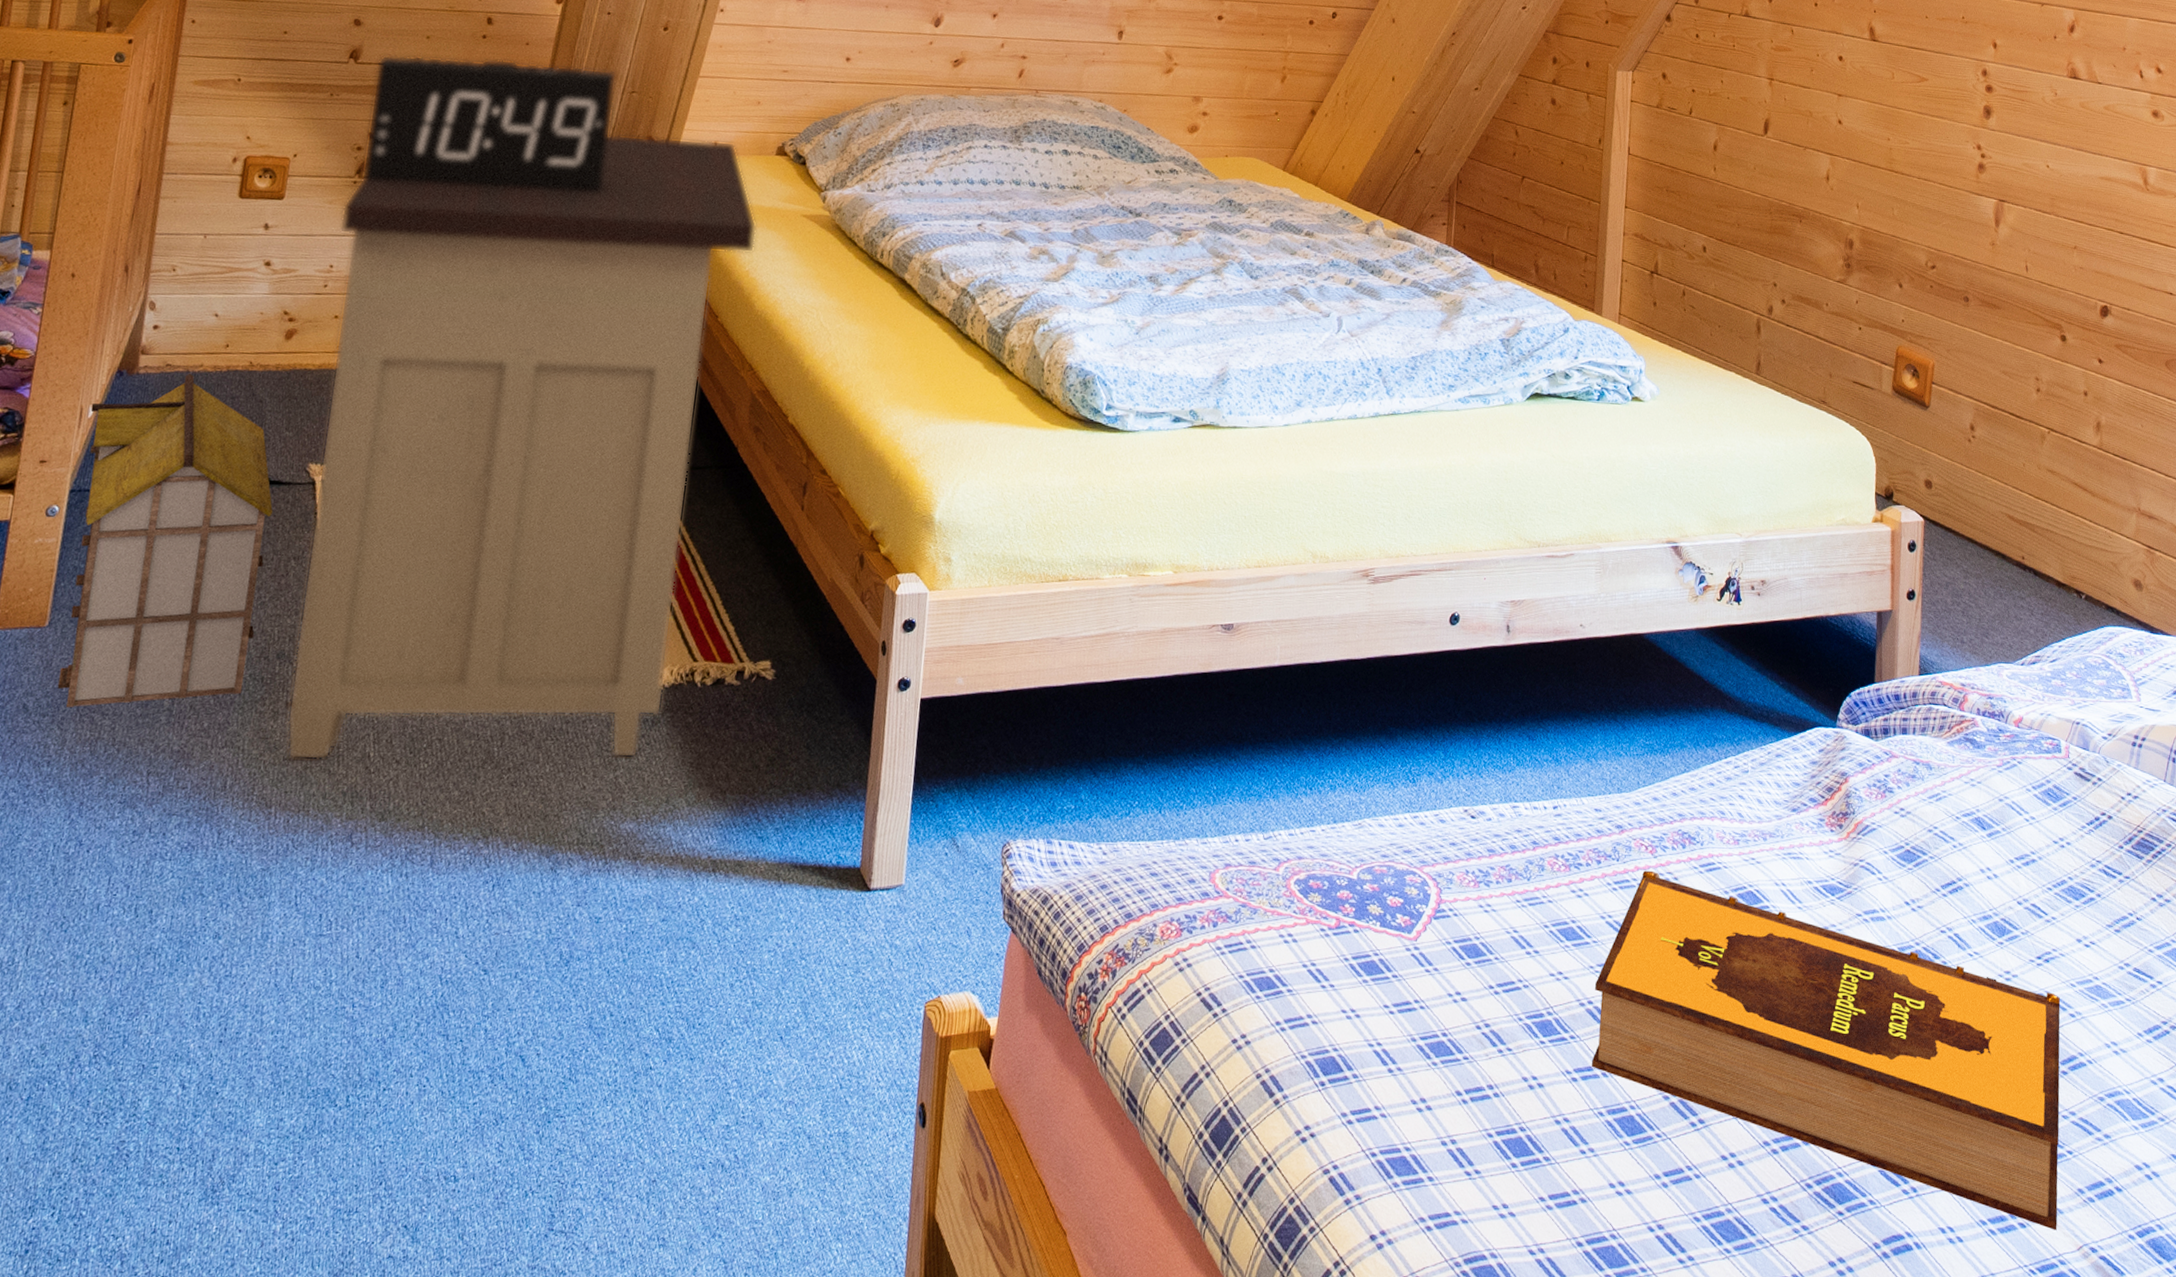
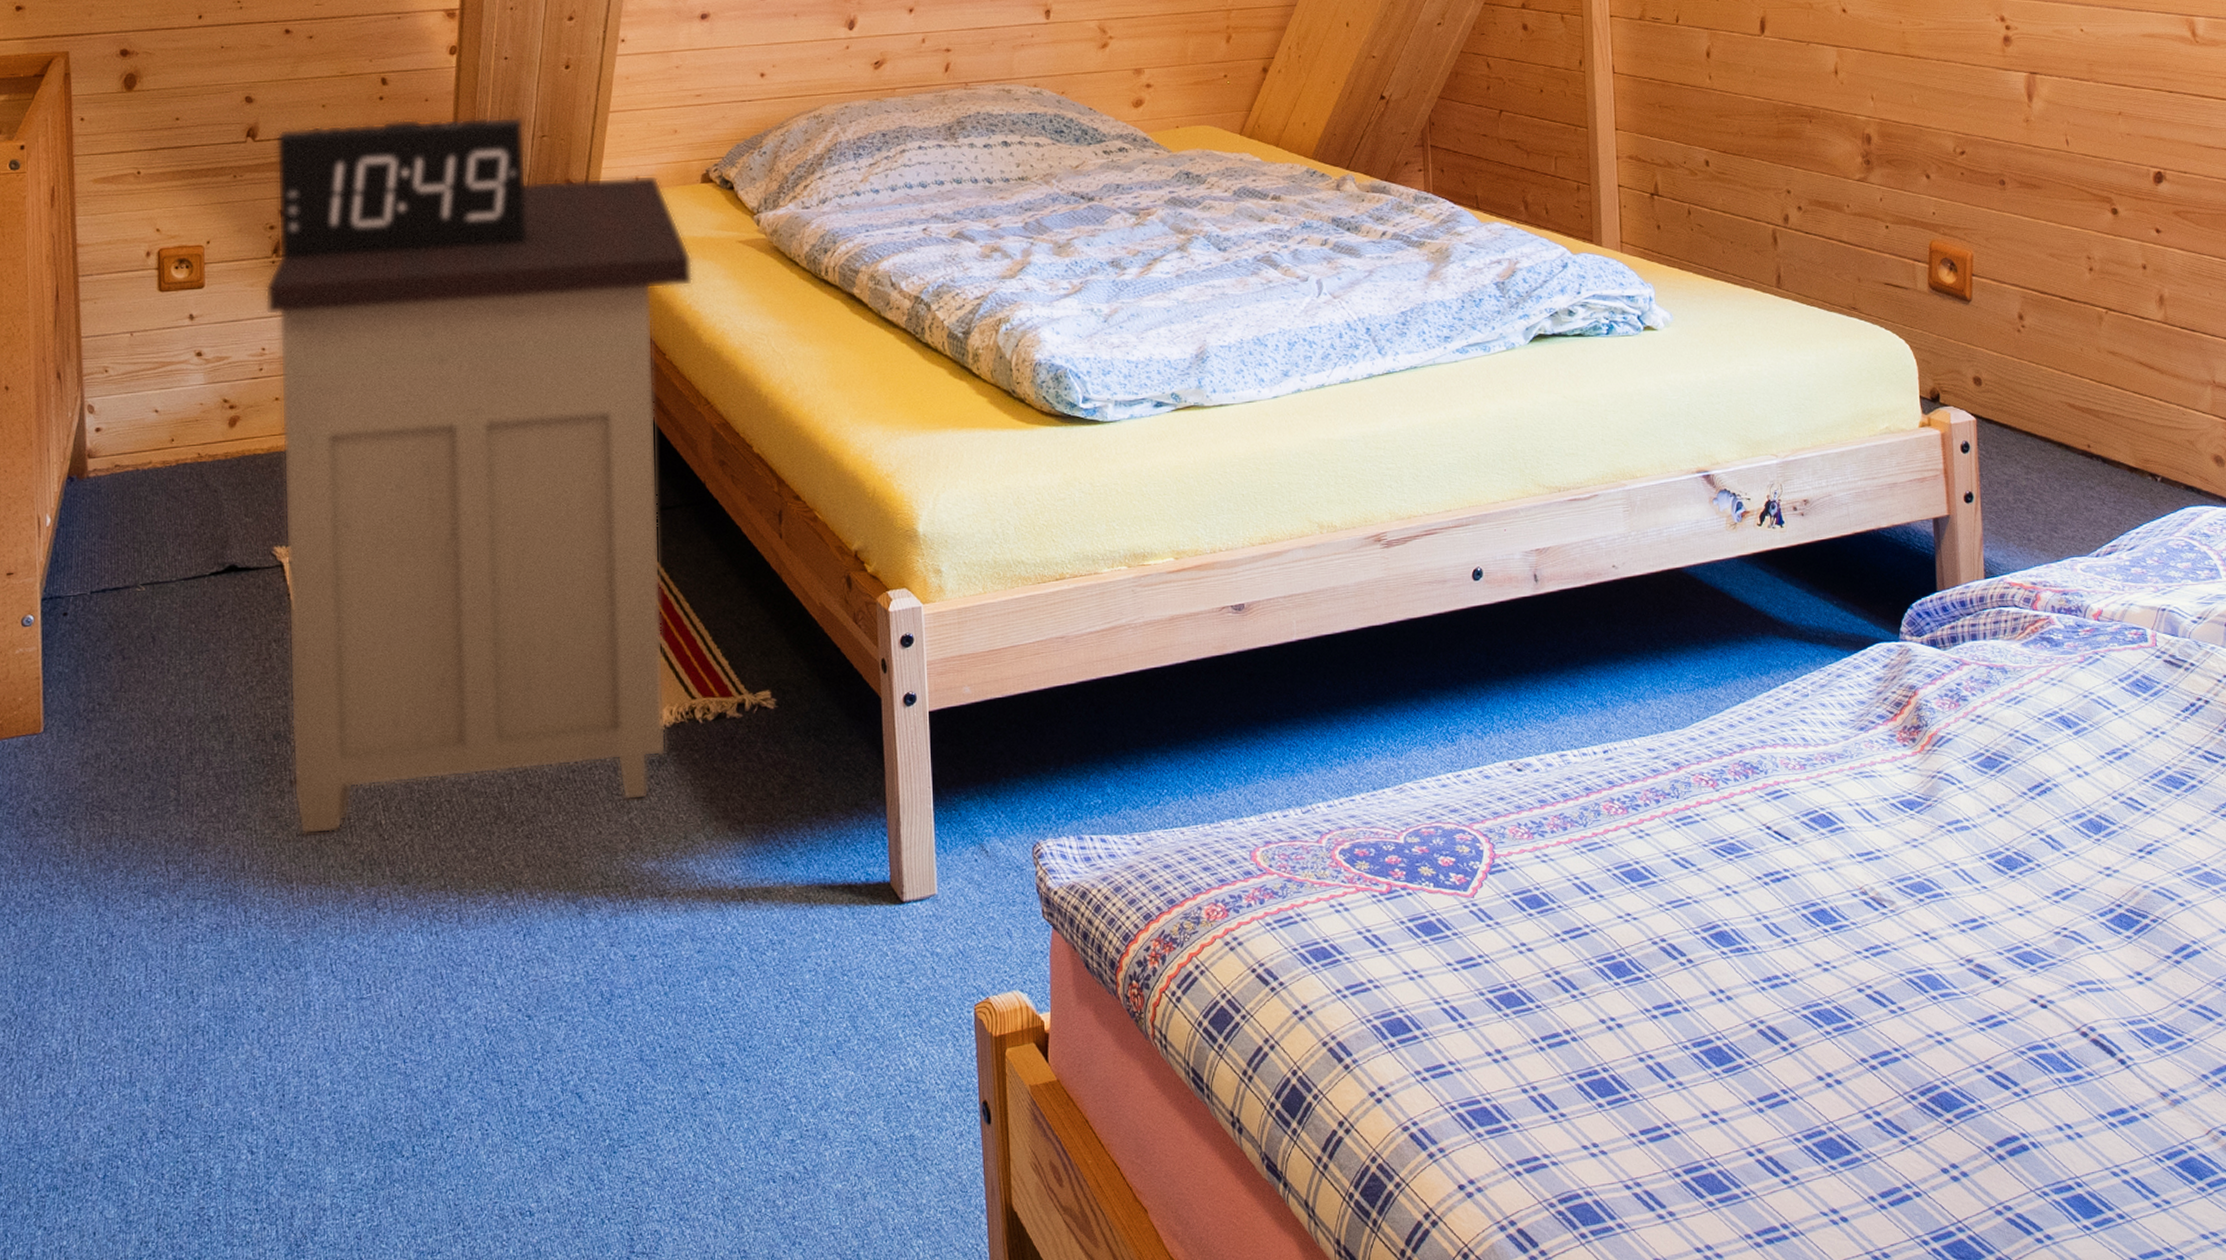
toy house: present [57,373,273,708] -> none [48,471,248,809]
hardback book: present [1592,870,2061,1230] -> none [1667,804,2182,1118]

